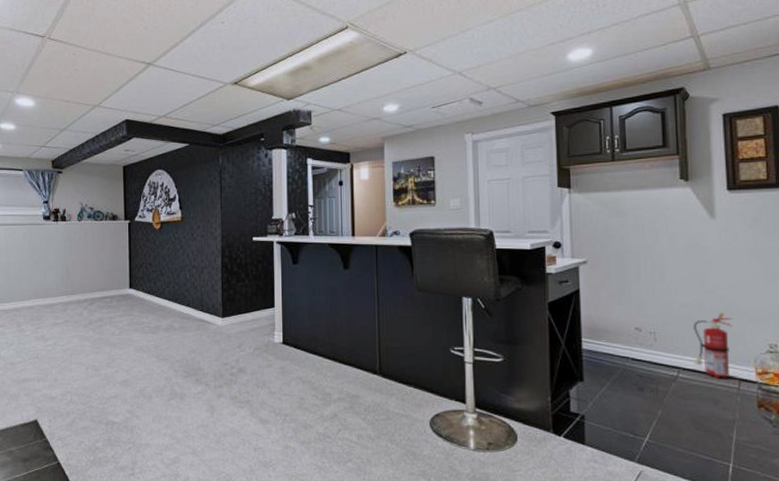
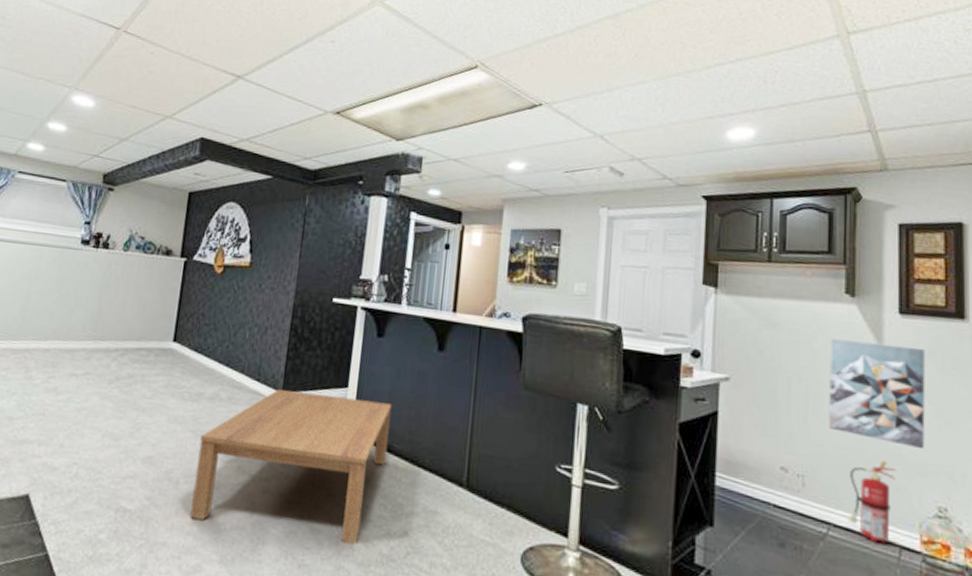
coffee table: none [163,316,313,428] -> present [190,389,392,545]
wall art: none [670,216,755,300] -> present [828,338,925,450]

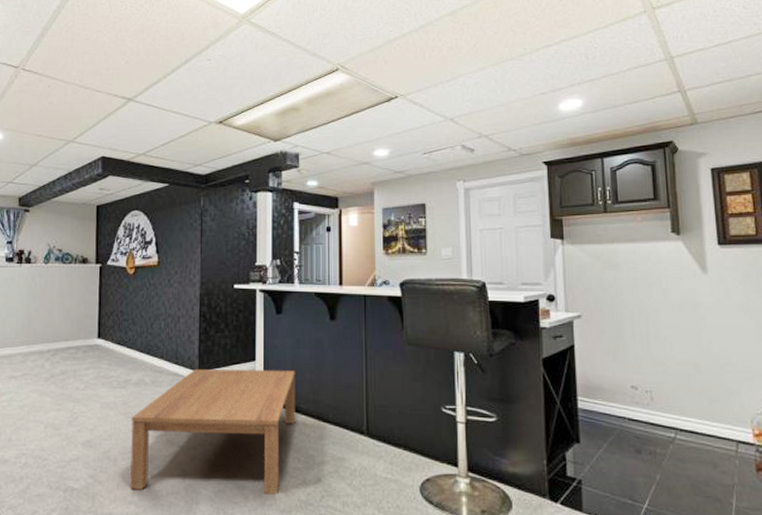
wall art: present [828,338,925,450] -> none [663,272,749,358]
fire extinguisher: present [847,459,896,543] -> none [689,370,728,440]

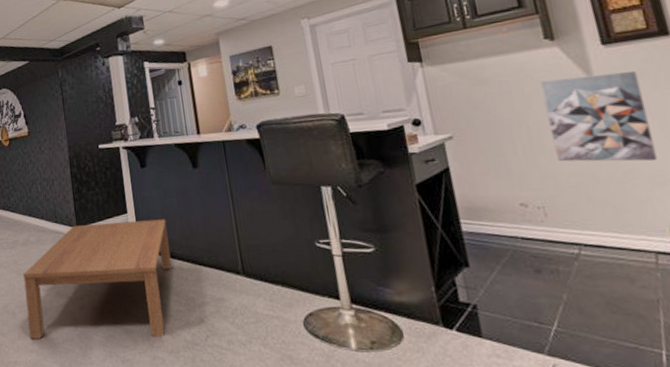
wall art: none [663,272,749,358] -> present [540,70,658,162]

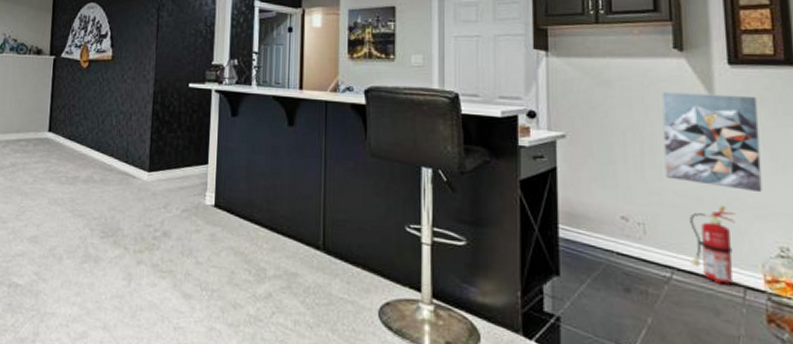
coffee table: present [23,219,172,339] -> none [74,170,249,307]
fire extinguisher: none [588,177,642,253] -> present [690,204,736,284]

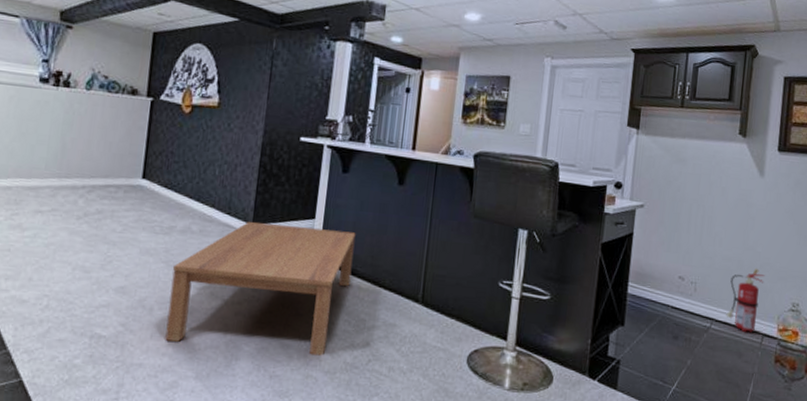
coffee table: none [74,170,249,307] -> present [165,222,356,356]
wall art: present [662,92,762,193] -> none [717,171,795,259]

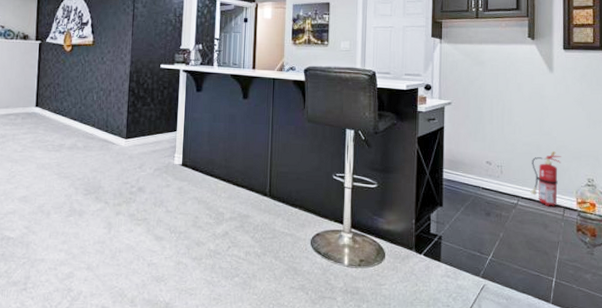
coffee table: present [165,222,356,356] -> none [61,137,211,245]

